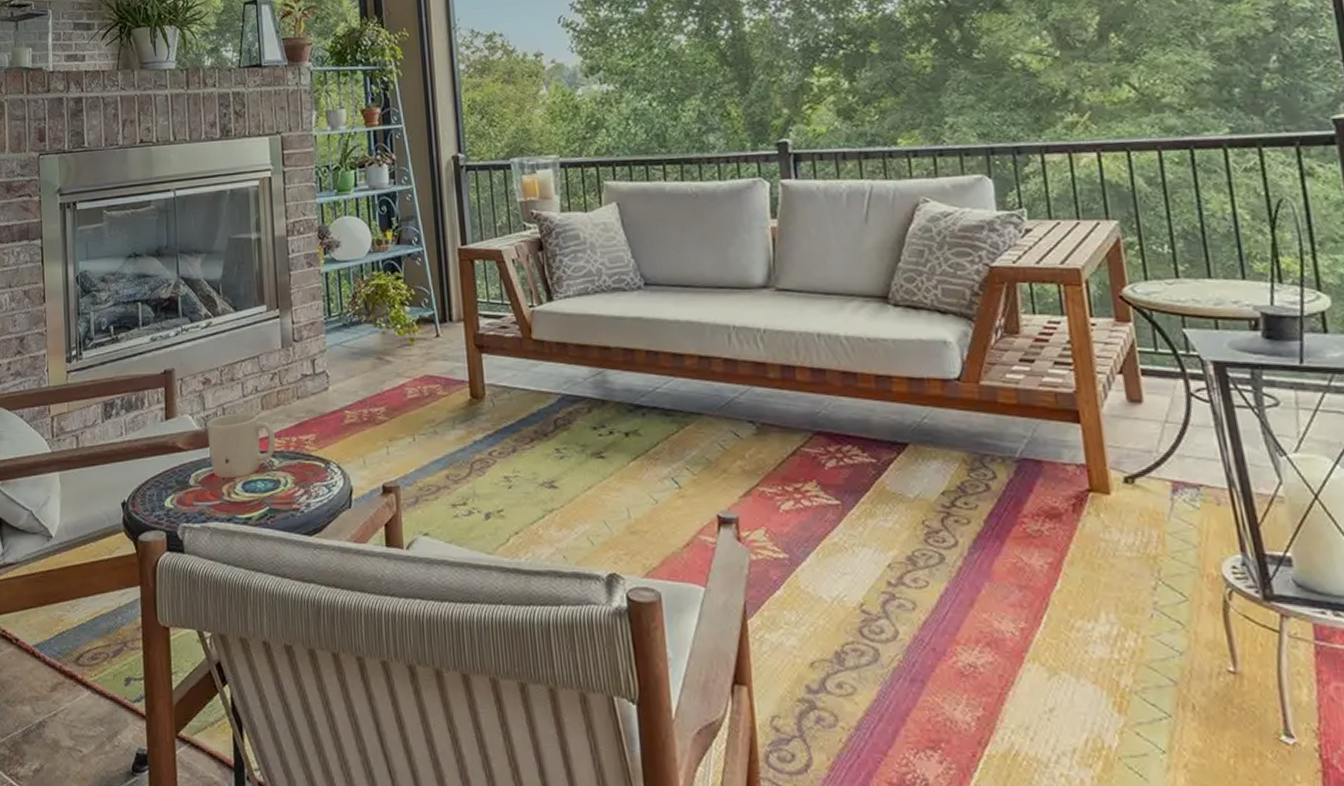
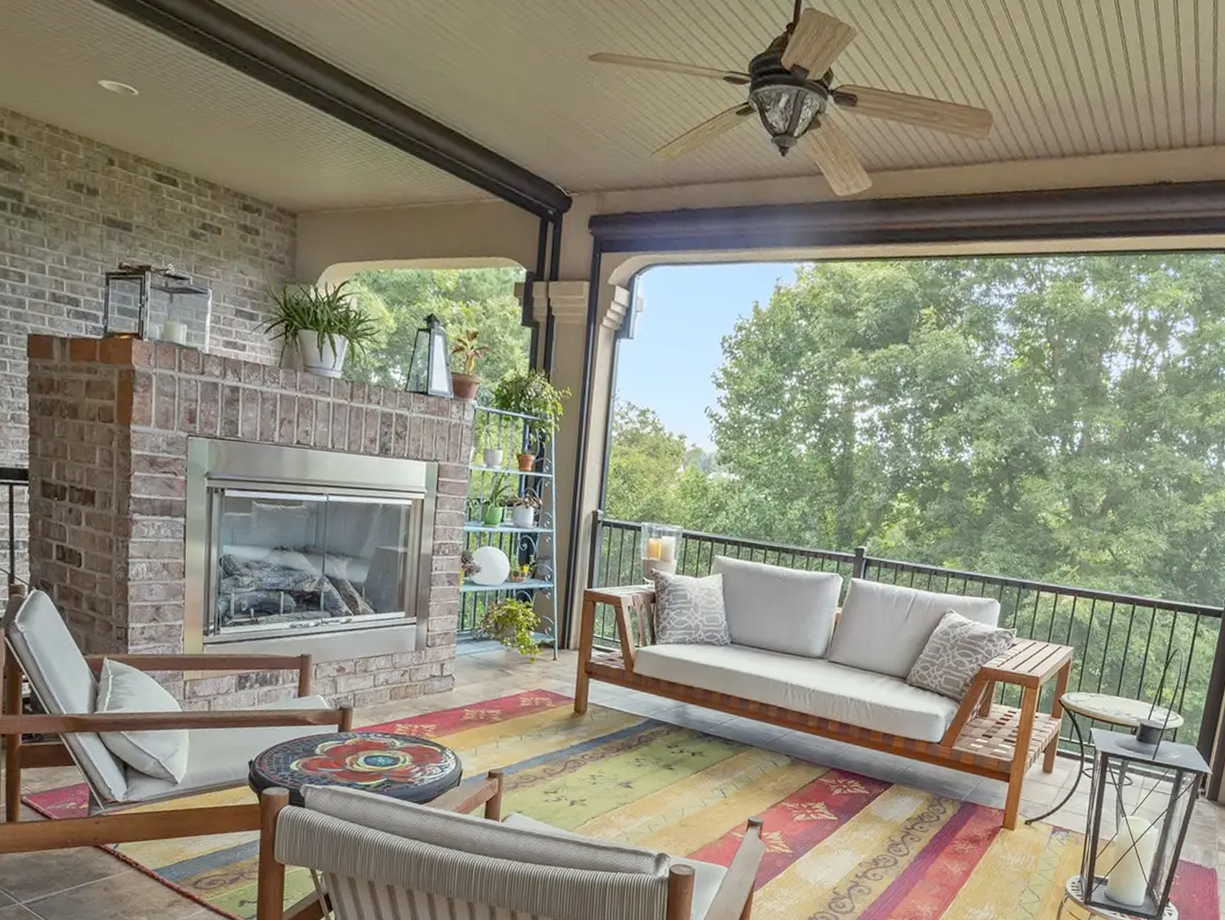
mug: present [207,412,275,479] -> none [336,698,399,753]

